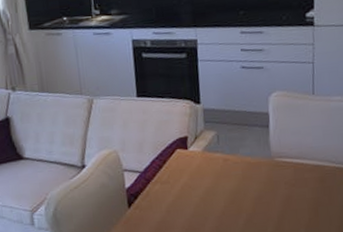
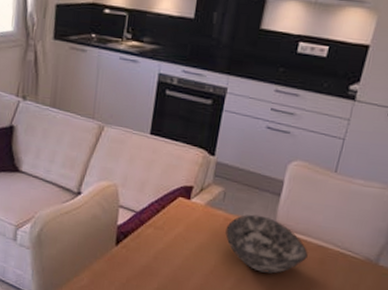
bowl: none [227,149,308,203] -> present [225,214,308,274]

